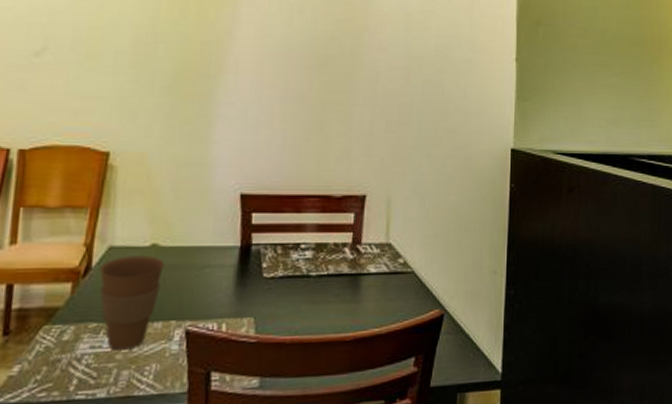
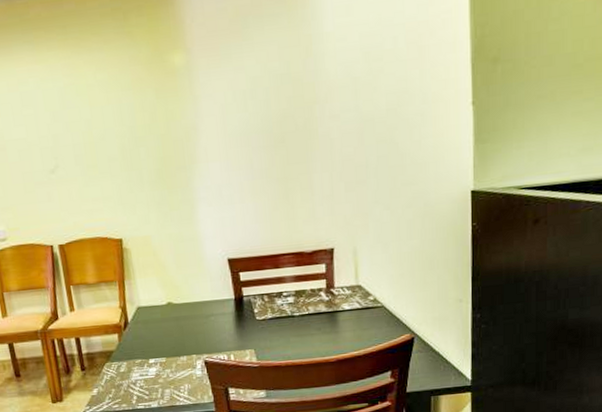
cup: present [99,255,164,350] -> none [134,311,180,377]

